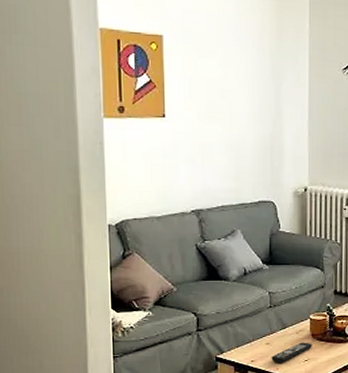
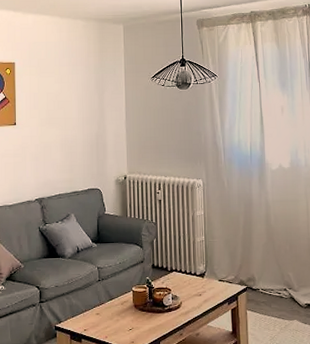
remote control: present [271,342,312,363] -> none [101,312,135,332]

